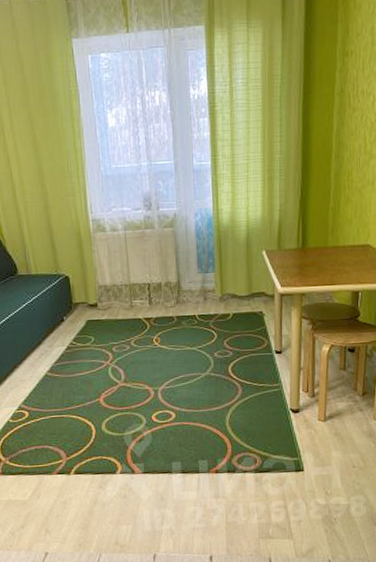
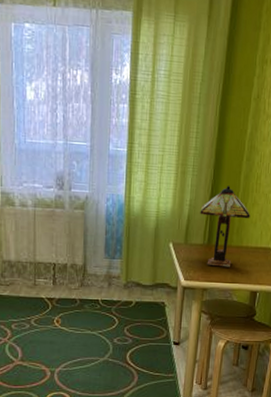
table lamp: none [291,186,345,270] -> present [200,186,250,267]

